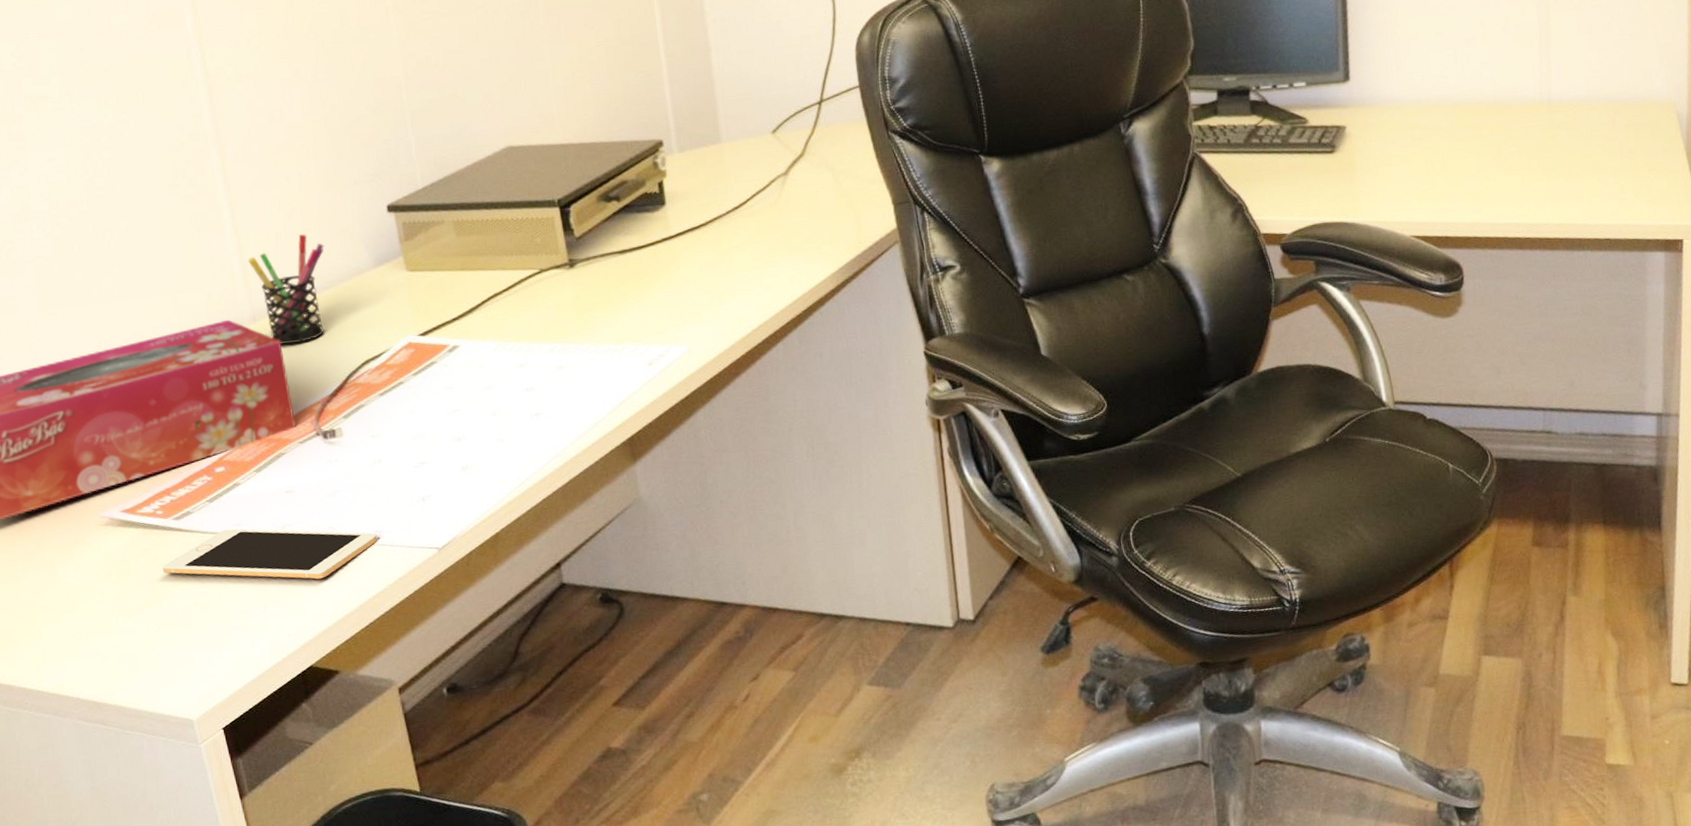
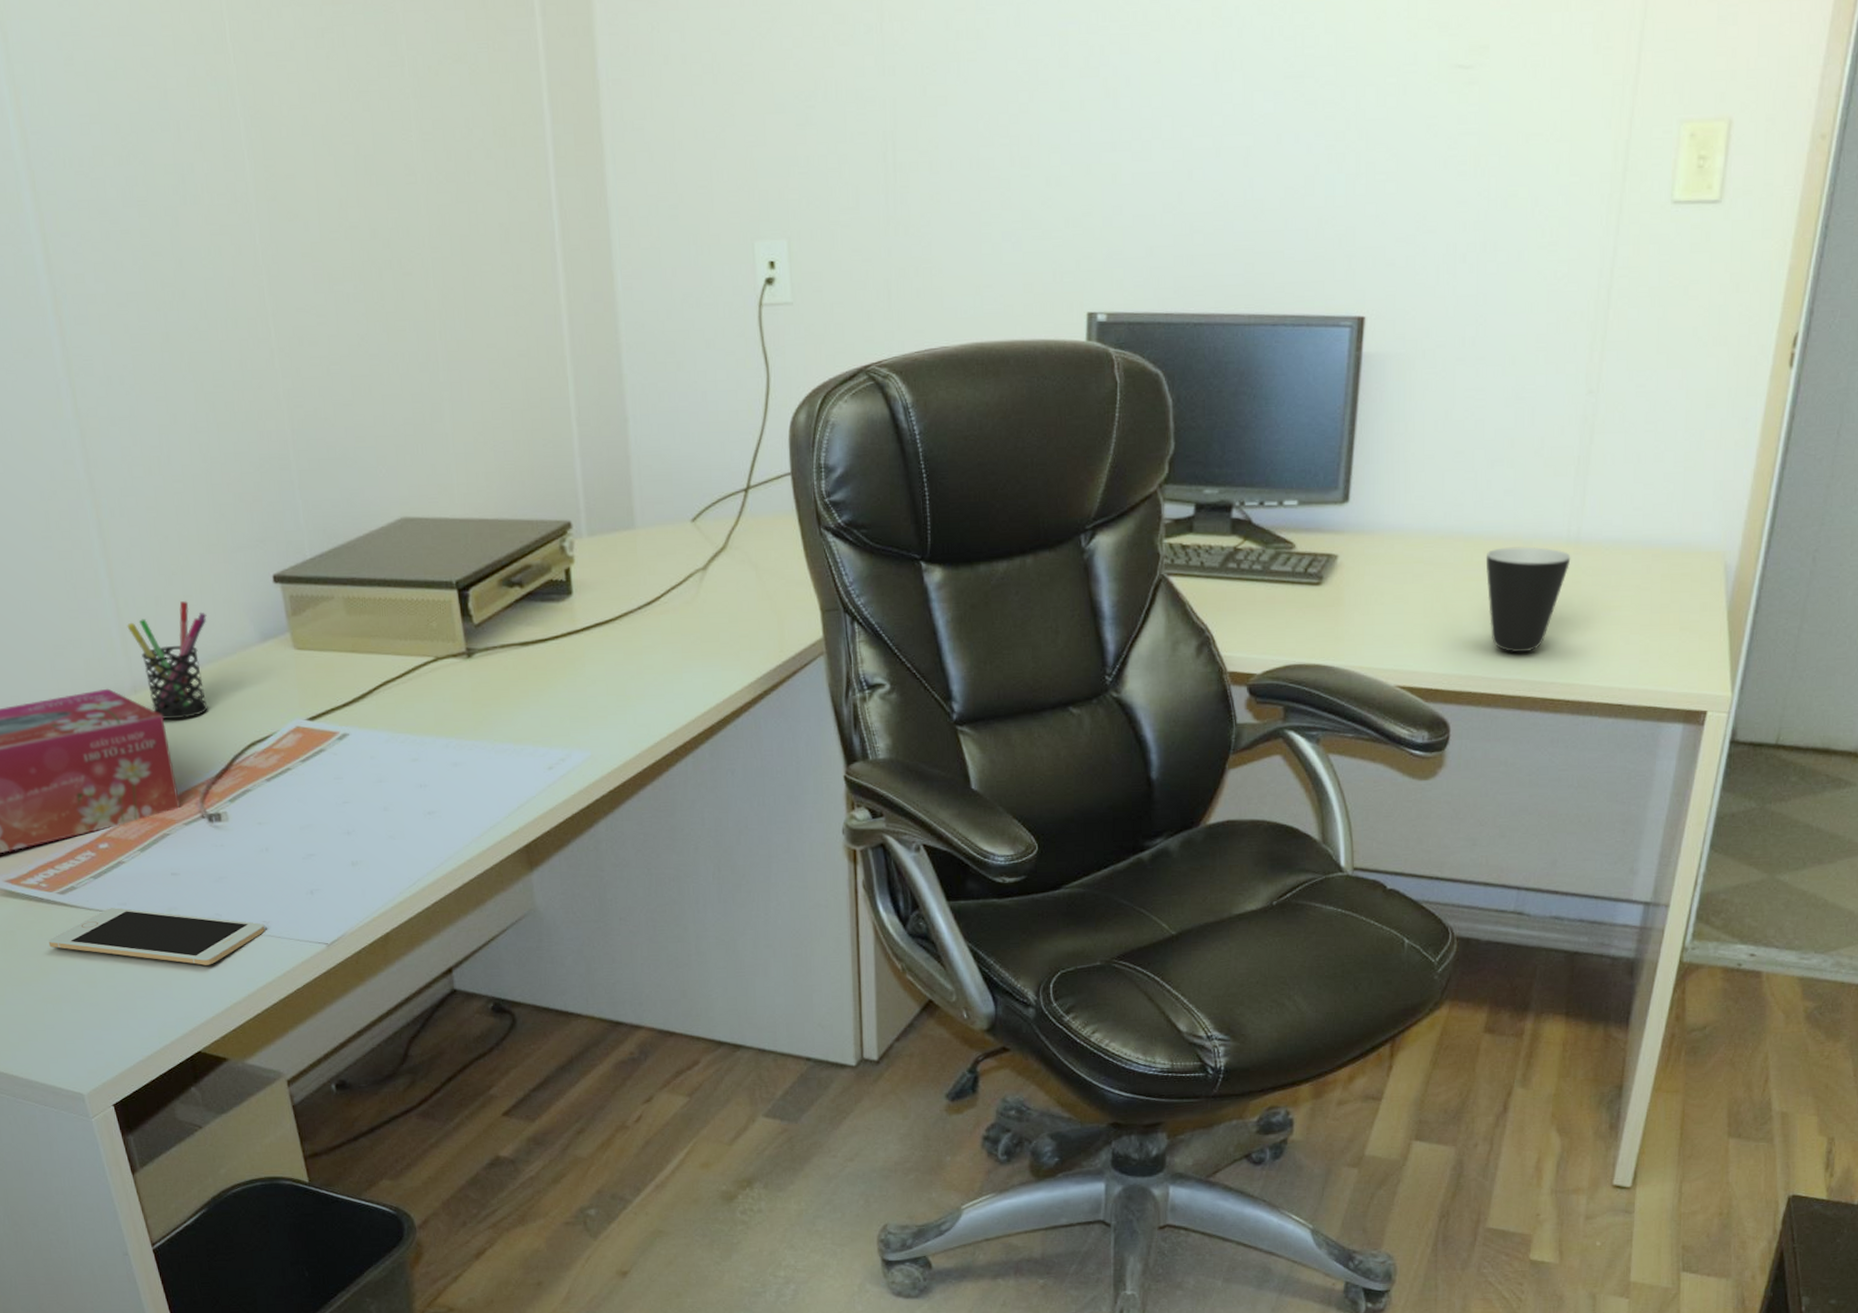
mug: none [1473,108,1546,201] -> present [1485,546,1571,653]

